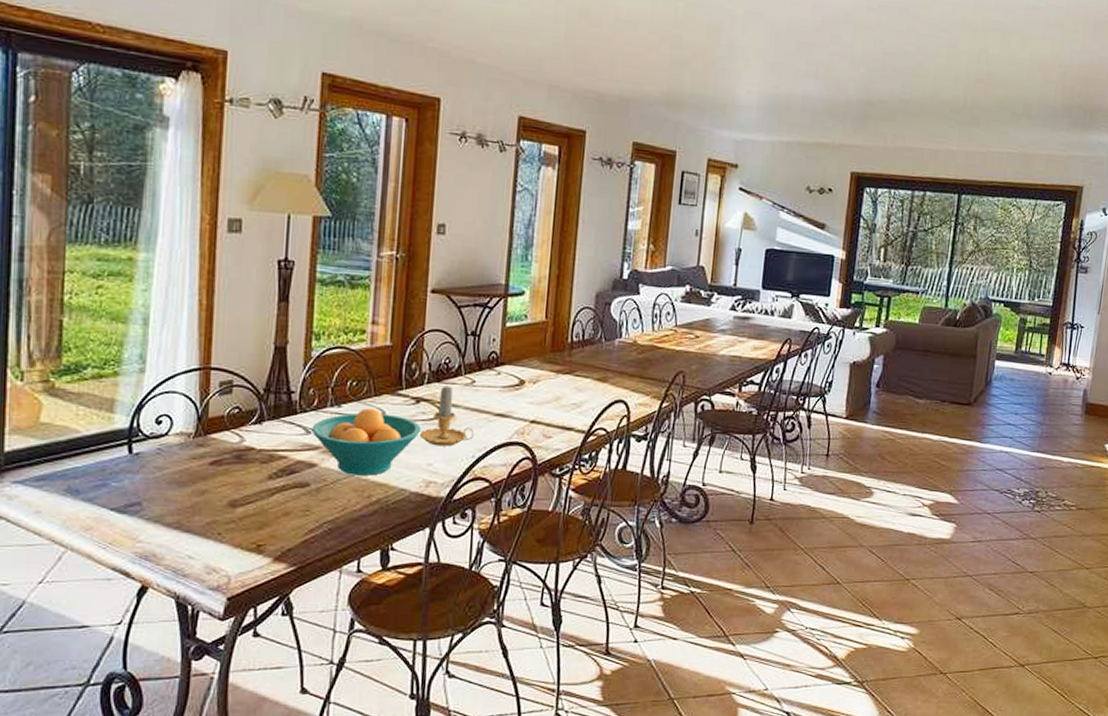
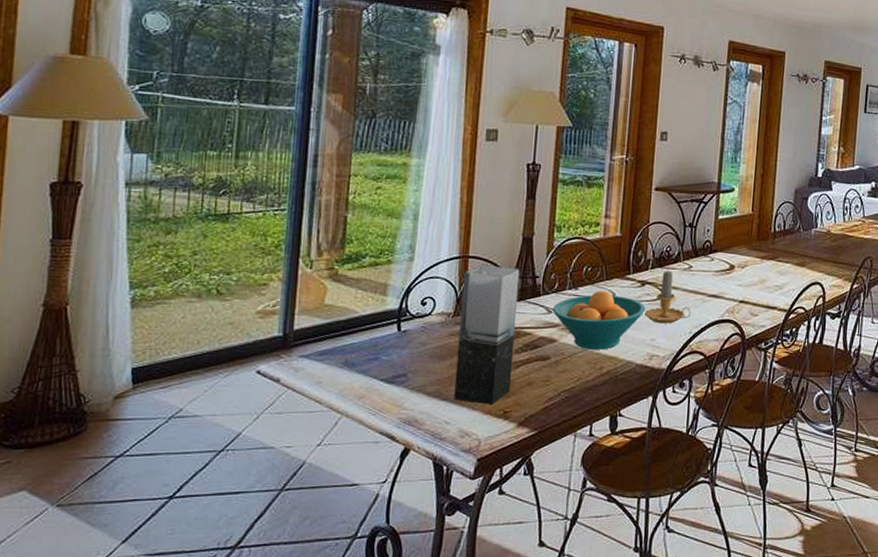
vase: none [198,378,273,538] -> present [454,265,520,405]

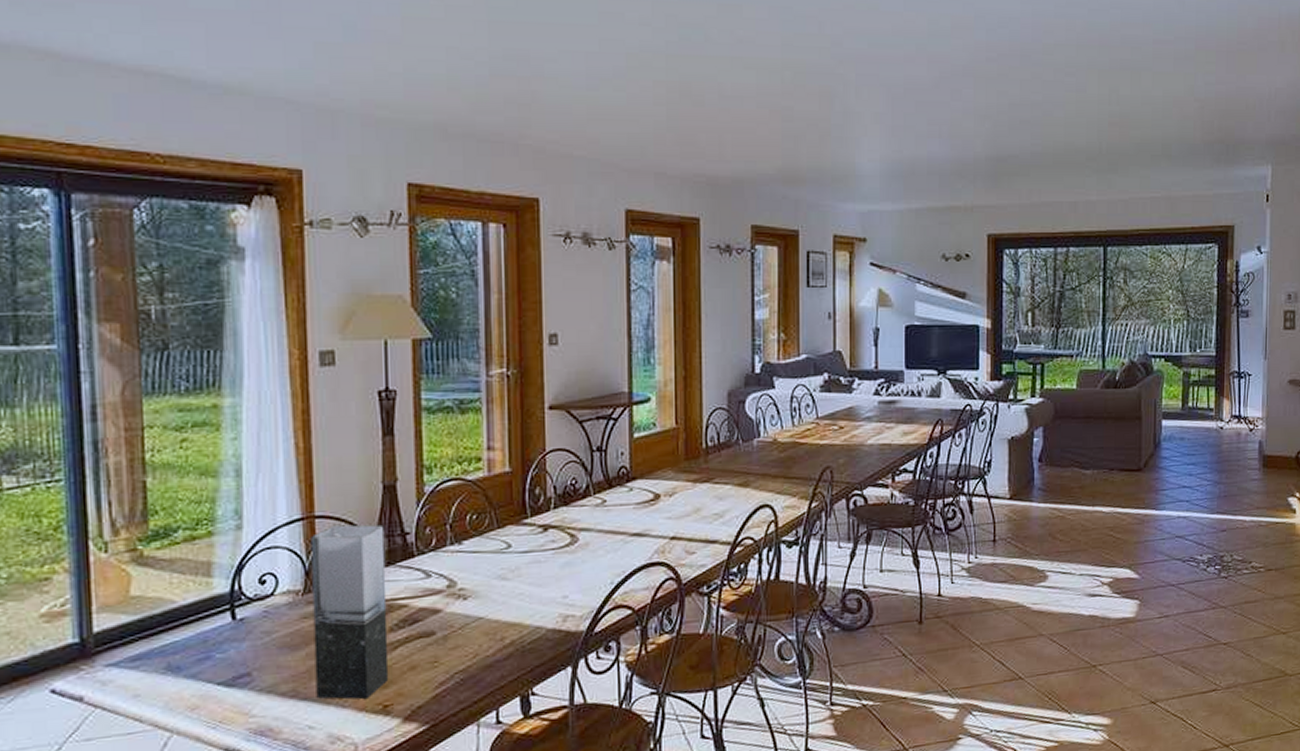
fruit bowl: present [552,291,646,350] -> none [432,542,552,618]
candle: present [644,269,692,324] -> none [550,507,611,576]

